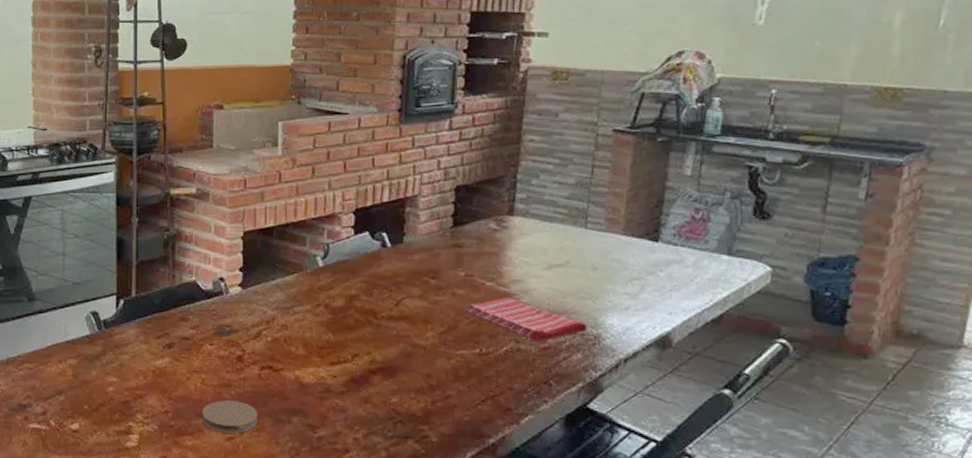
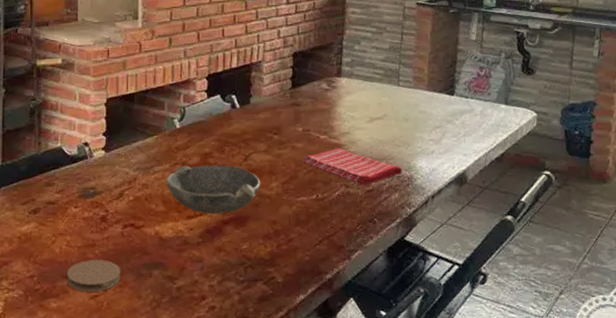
bowl: none [306,308,414,362] -> present [165,164,261,214]

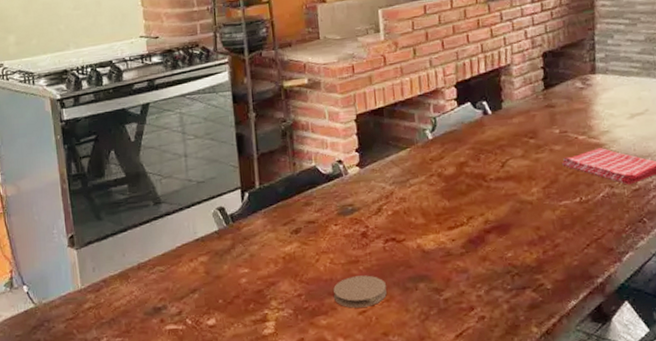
bowl: present [165,164,261,214] -> none [422,173,521,224]

